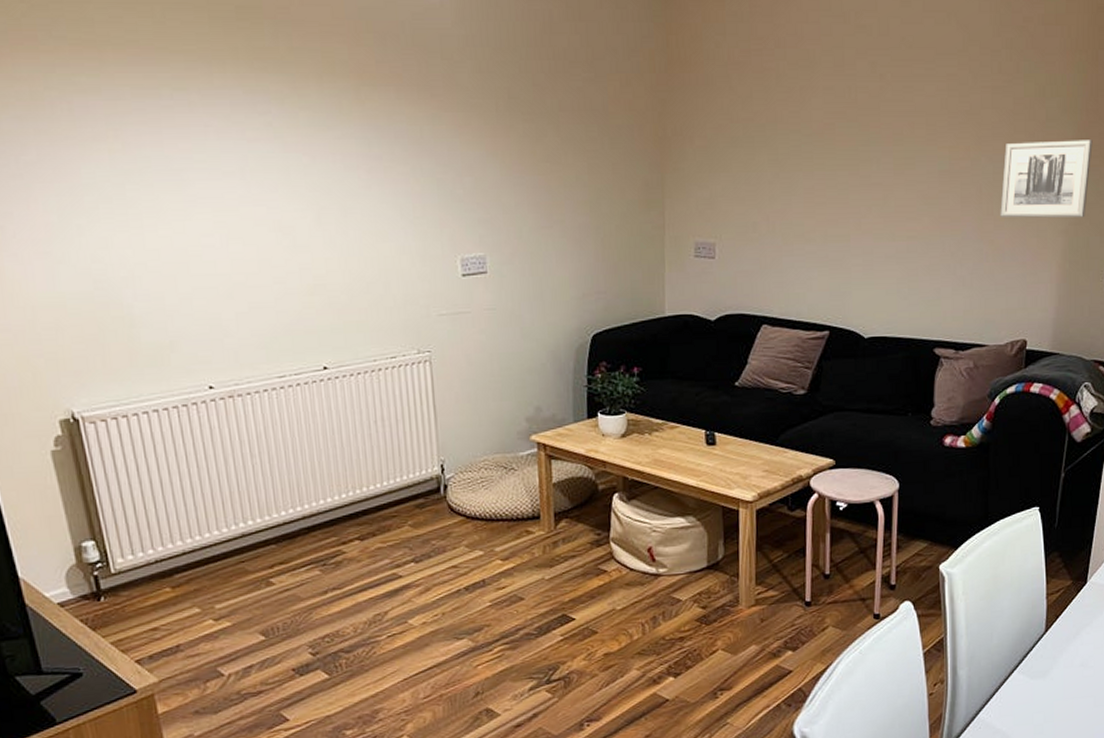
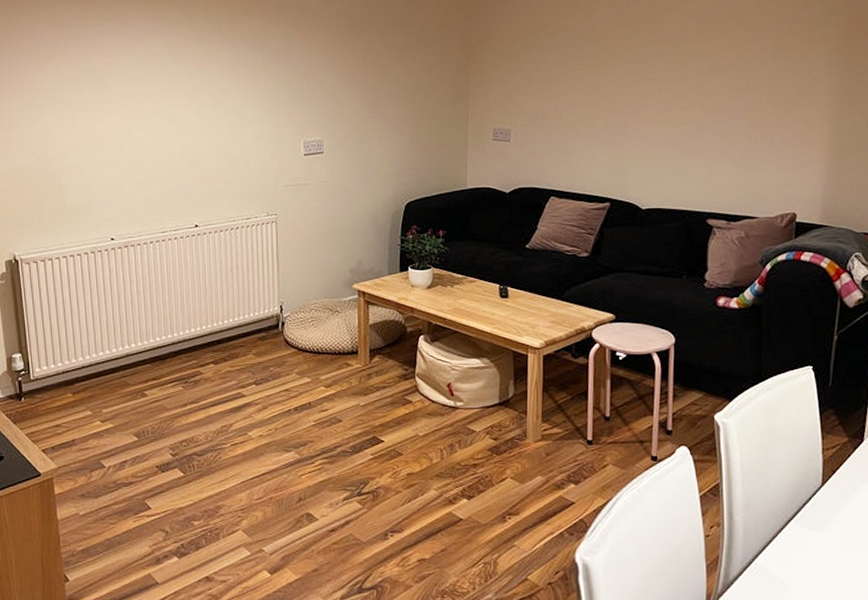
wall art: present [1000,140,1093,218] -> none [768,37,856,106]

